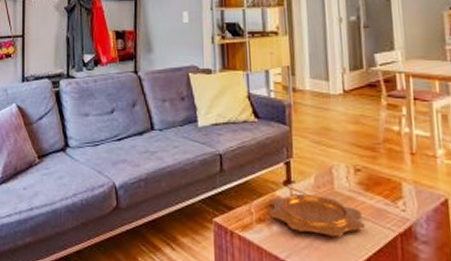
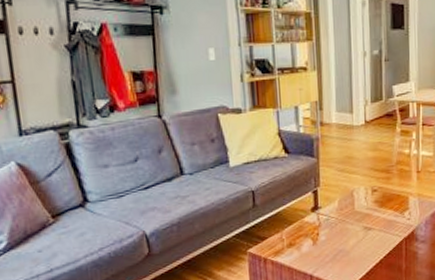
decorative bowl: present [269,193,365,237] -> none [298,216,379,249]

